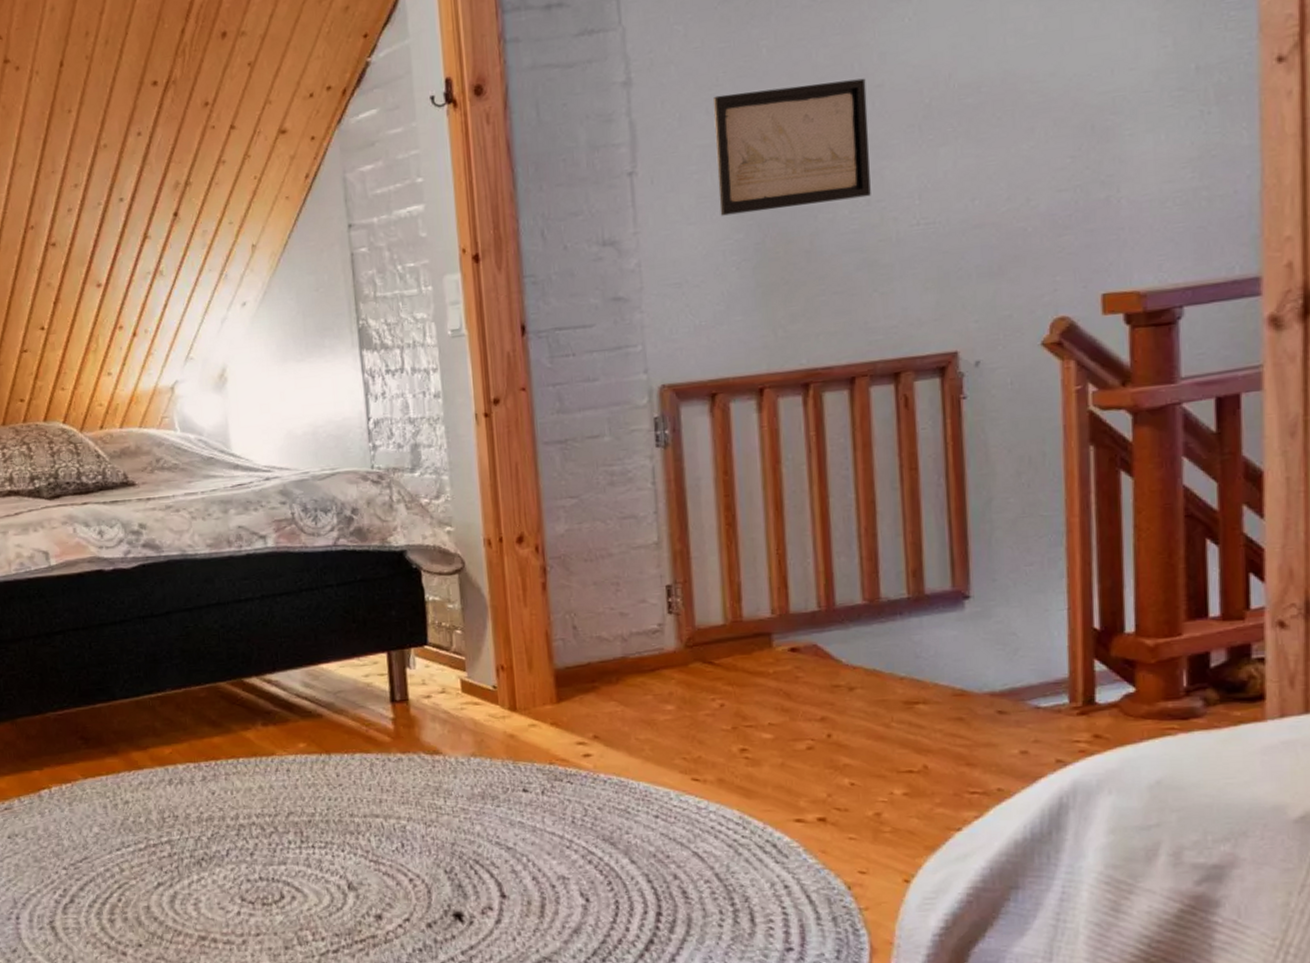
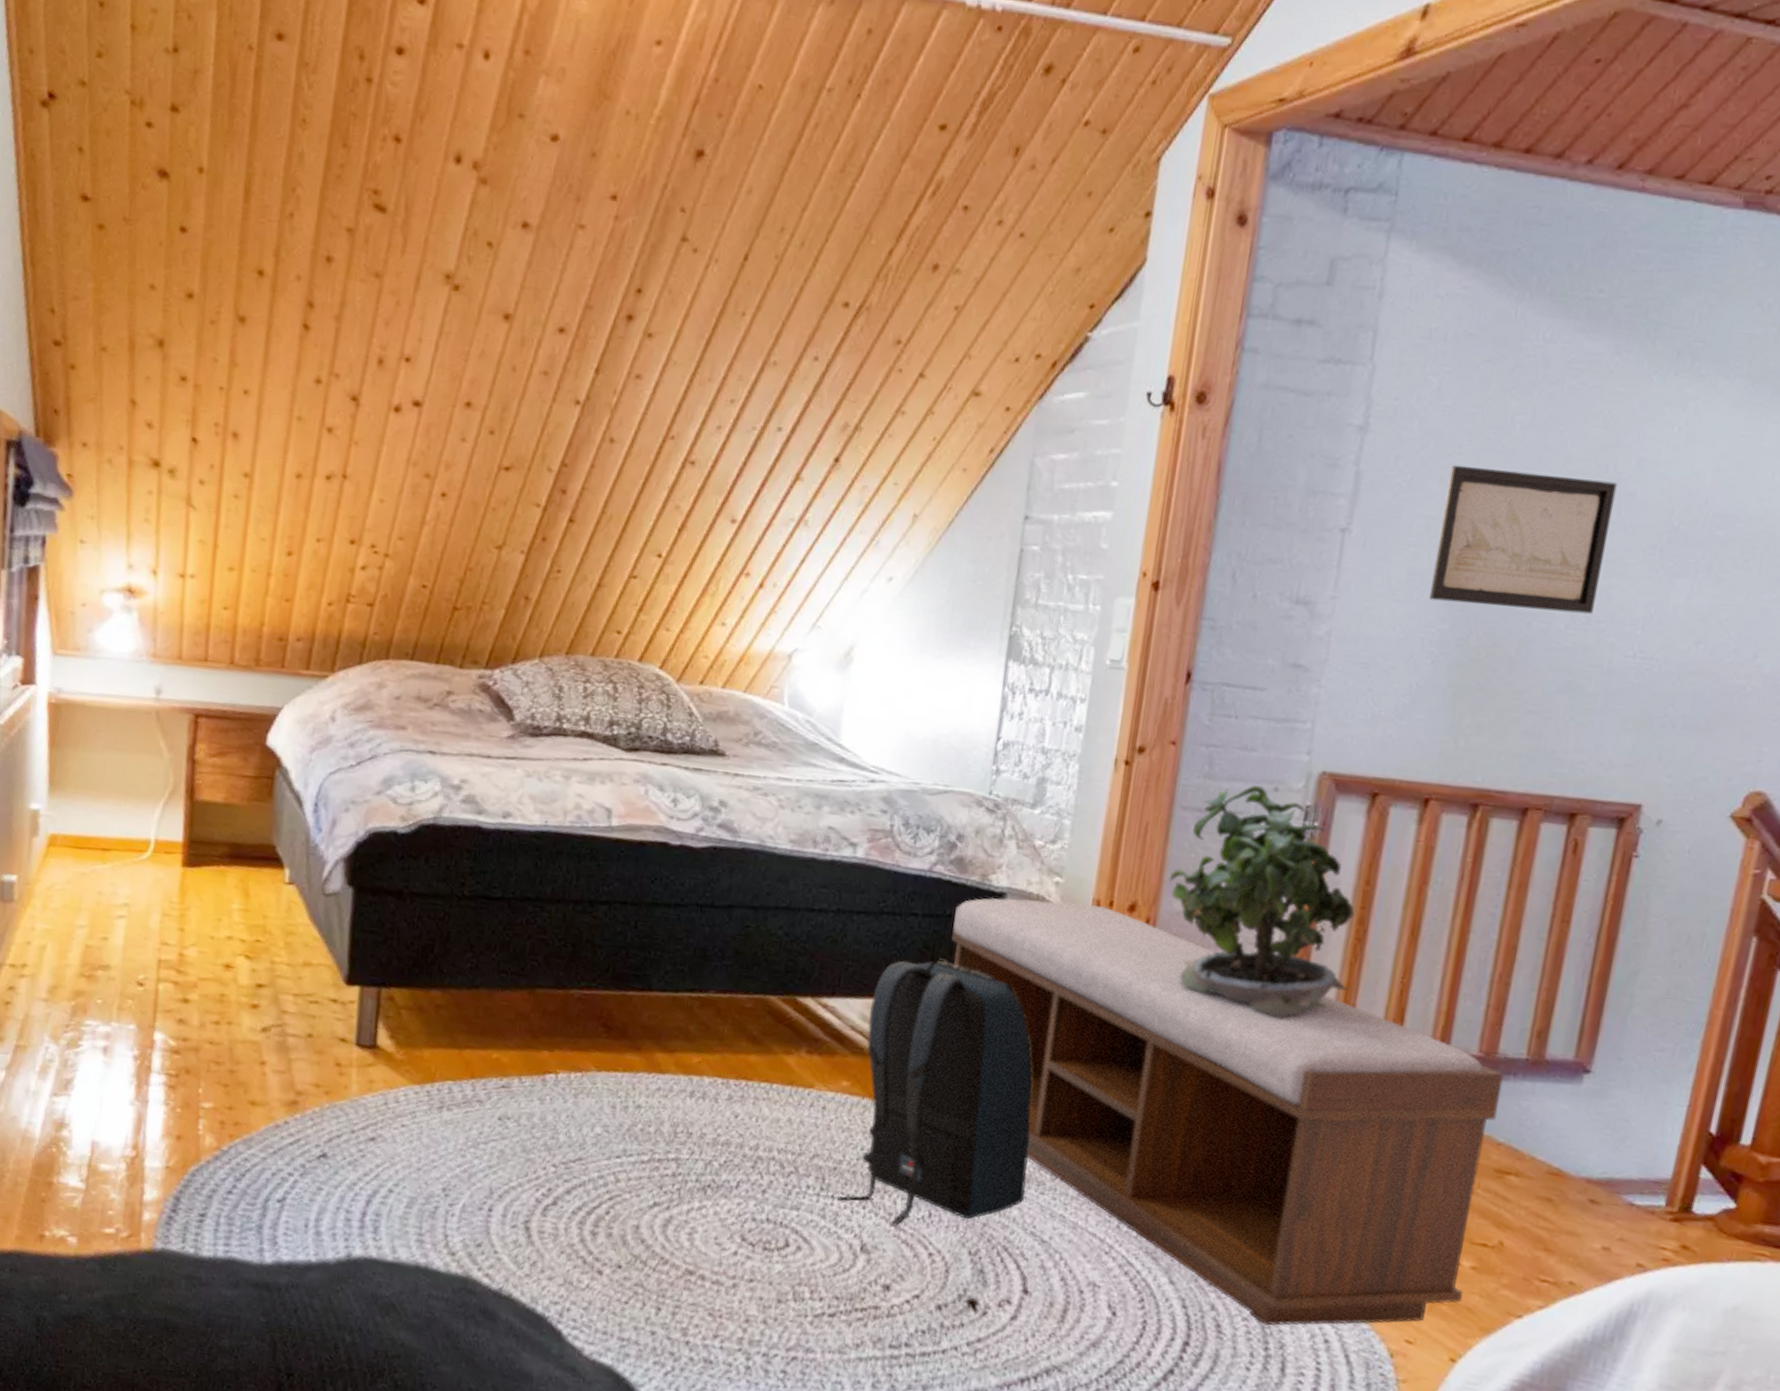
backpack: none [309,619,484,862] -> present [836,958,1033,1226]
bench: none [365,543,902,883] -> present [951,898,1505,1326]
potted plant: none [546,406,730,608] -> present [1168,785,1355,1018]

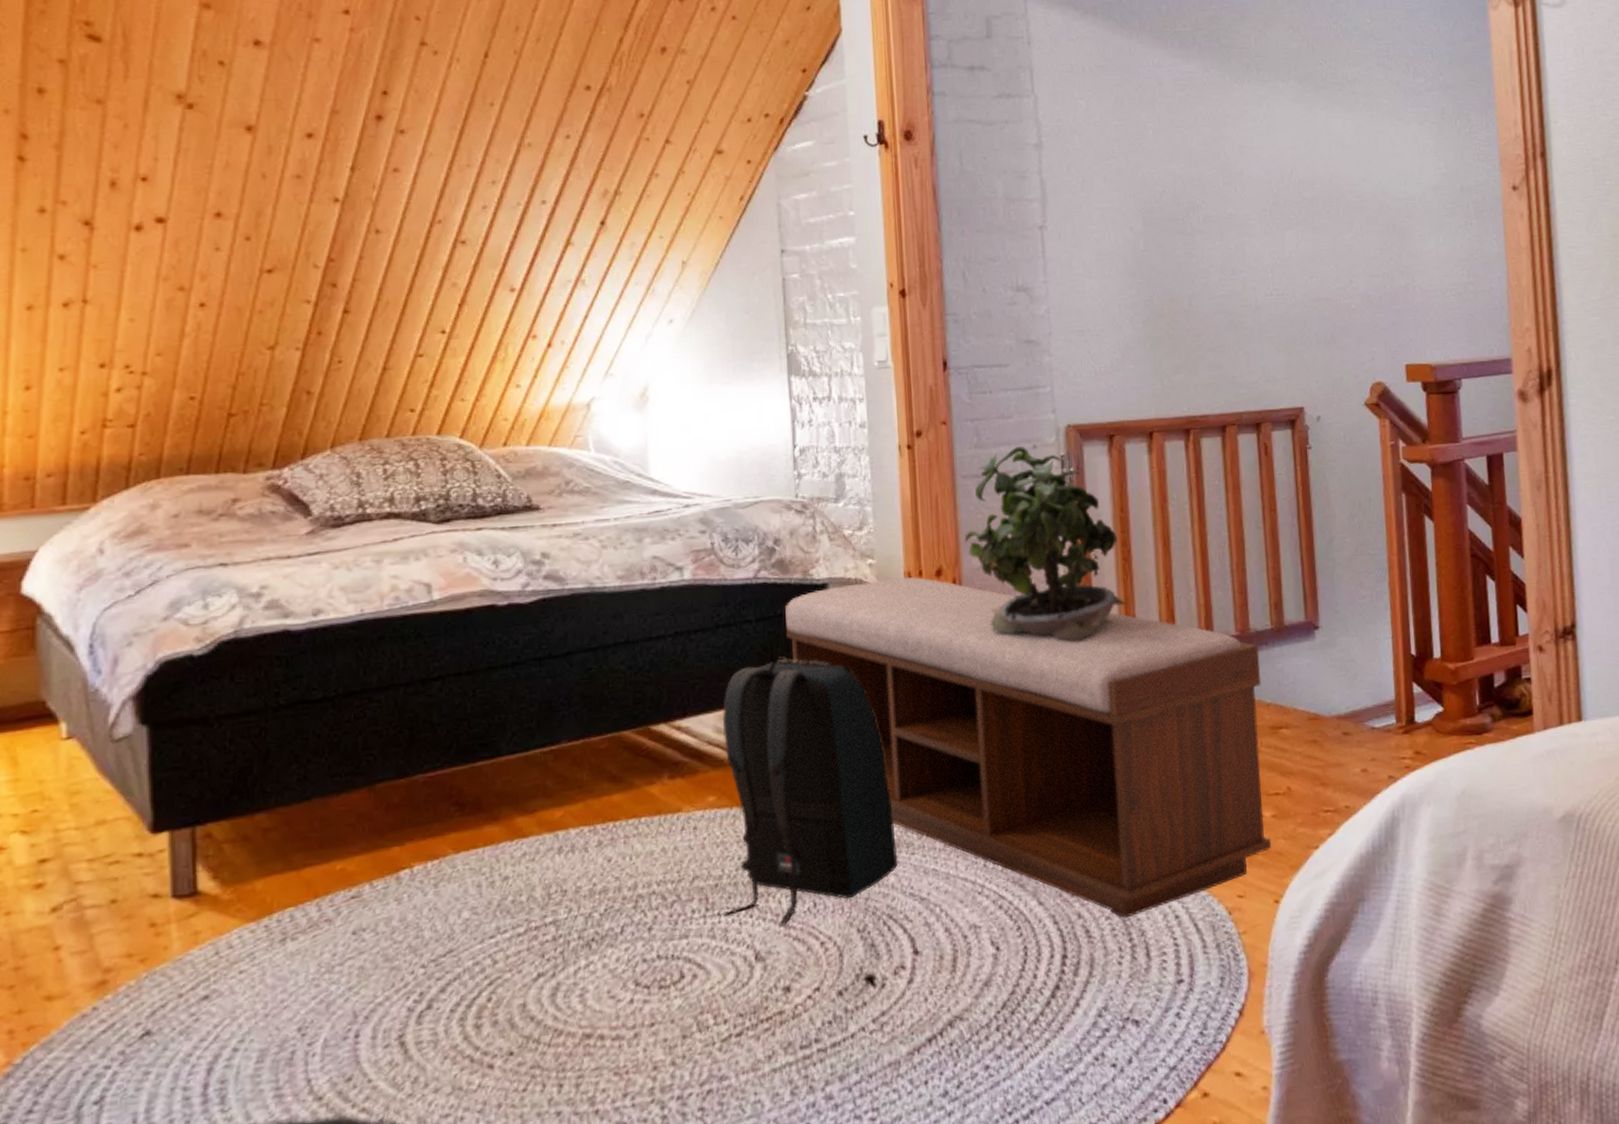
wall art: present [1428,465,1618,615] -> none [1109,165,1235,273]

